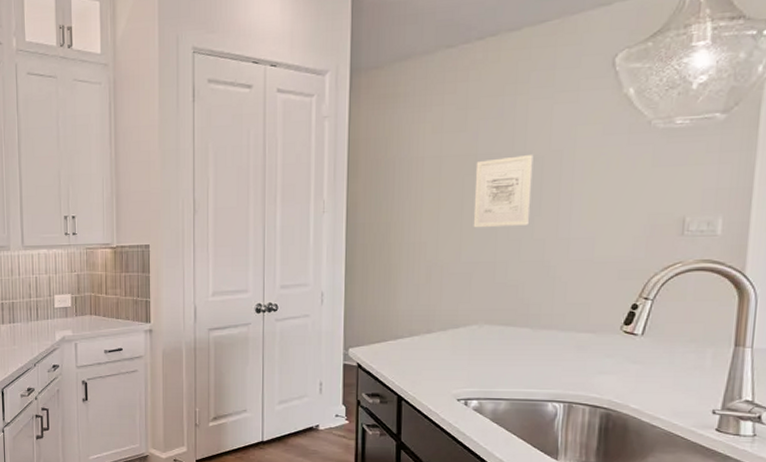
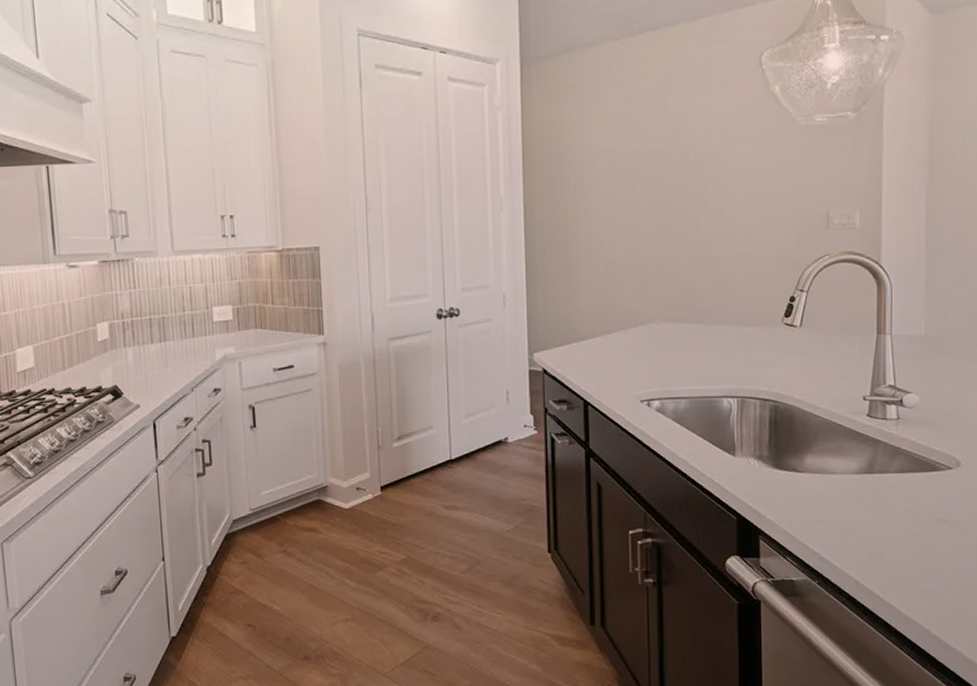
wall art: present [473,154,534,228] -> none [644,149,697,224]

